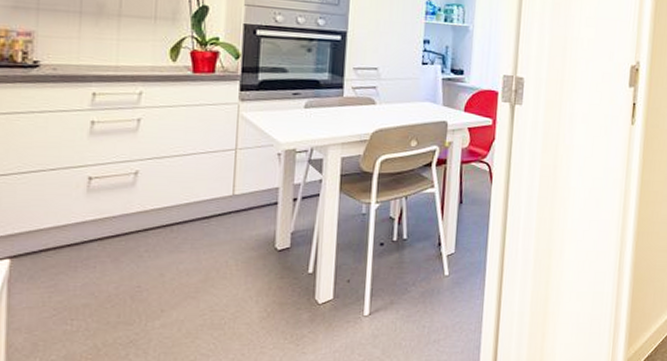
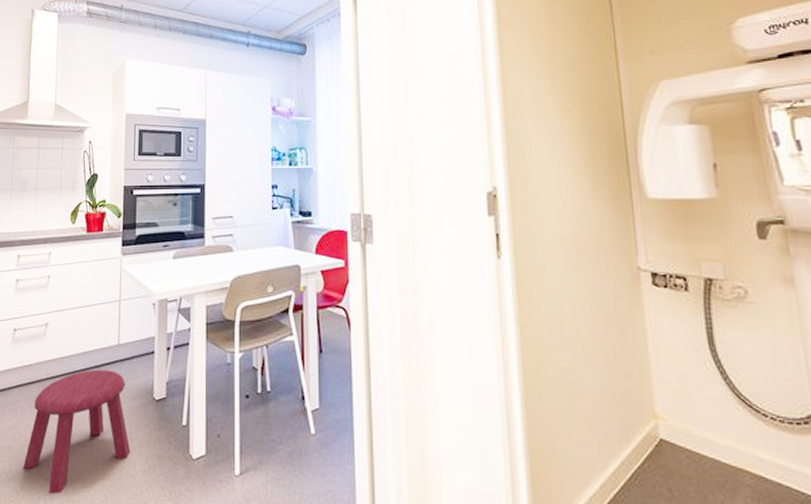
stool: none [105,221,246,348] -> present [23,369,131,495]

